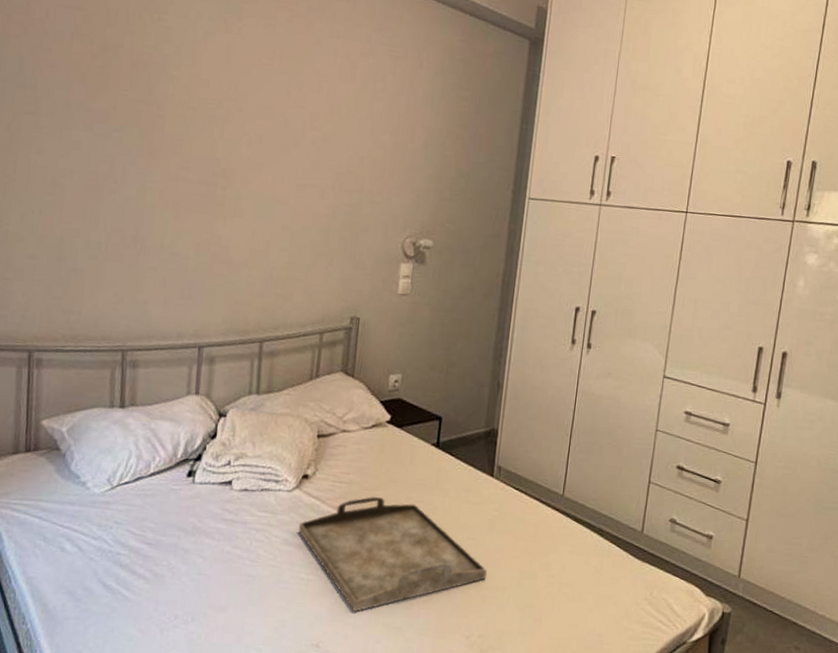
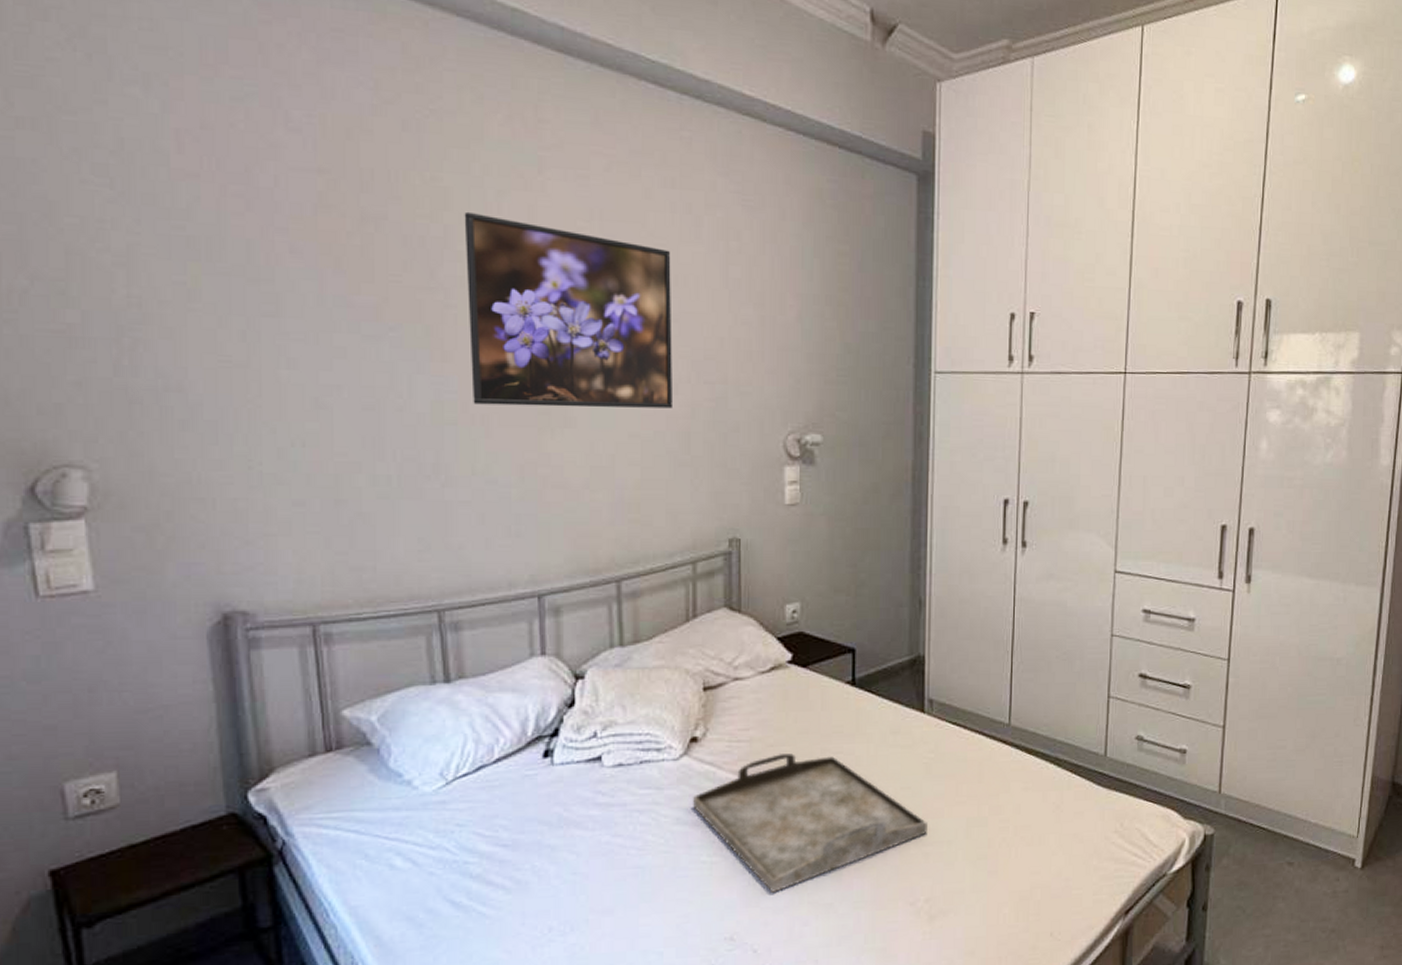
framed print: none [168,46,330,209] -> present [464,211,672,409]

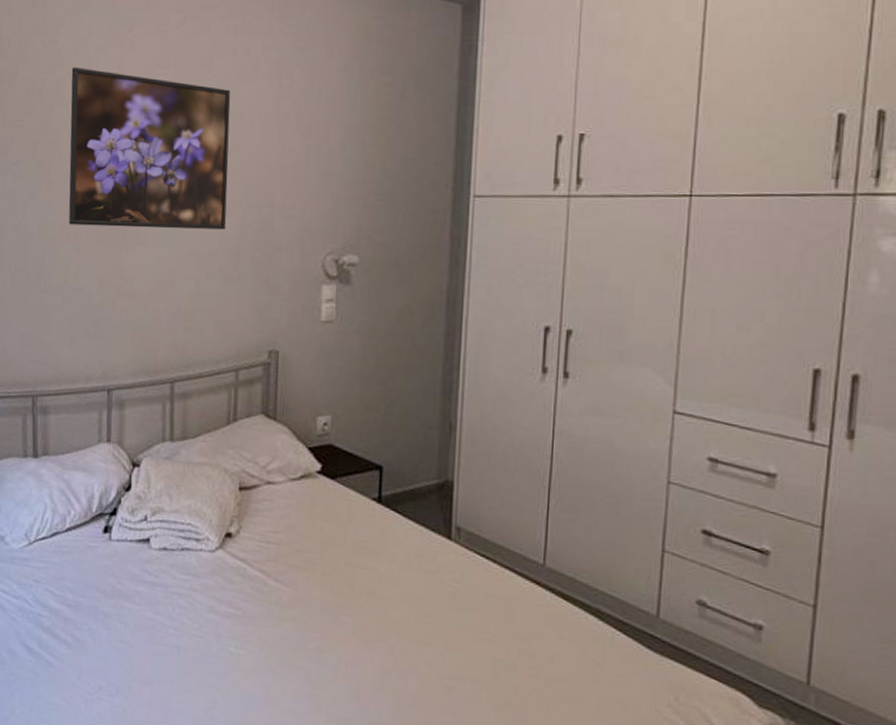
serving tray: present [692,752,929,894] -> none [224,559,452,697]

